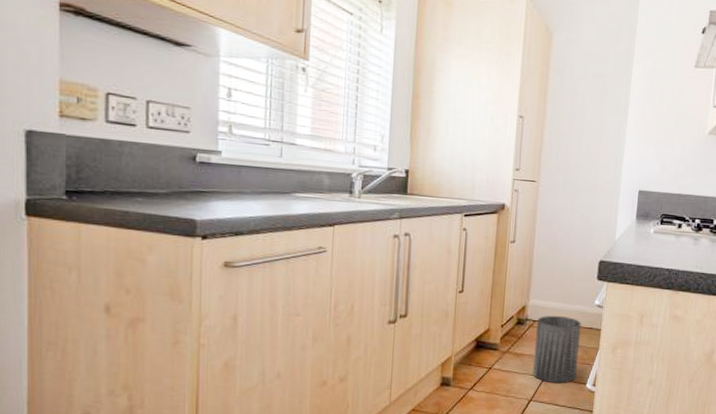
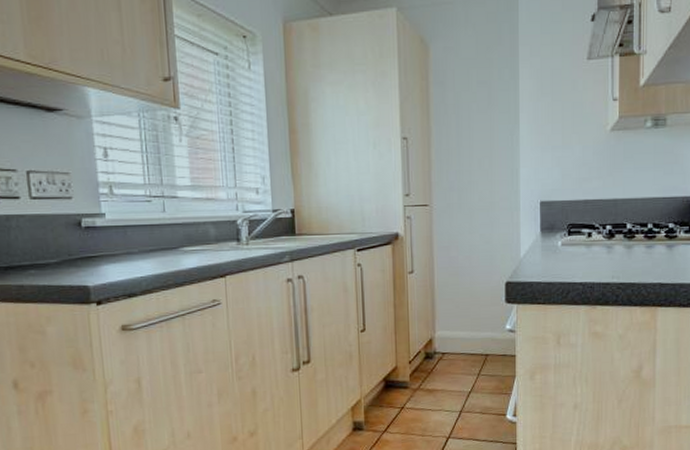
trash can: present [533,315,582,384] -> none [446,345,495,418]

